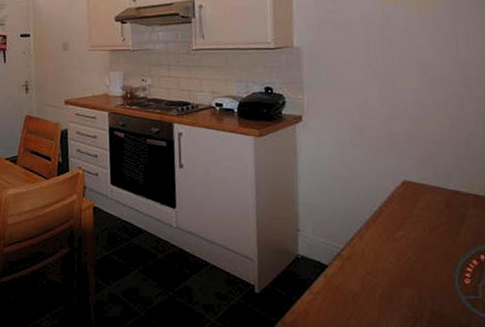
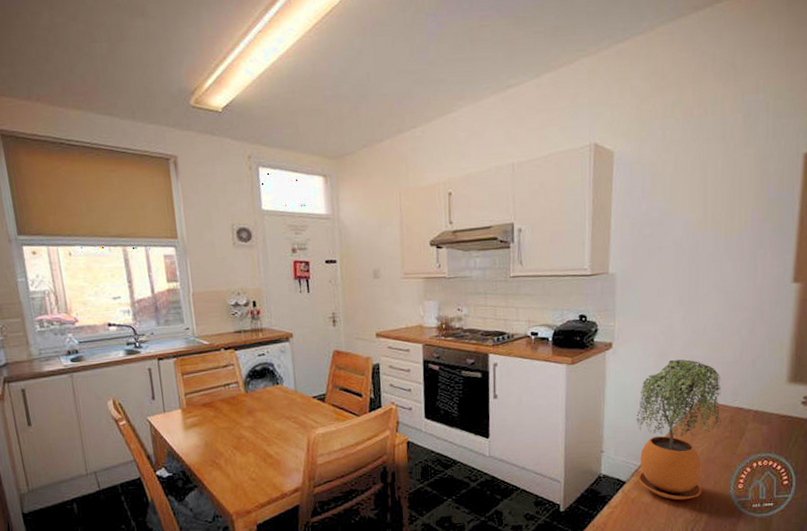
potted plant: none [334,135,435,292] -> present [636,359,722,501]

